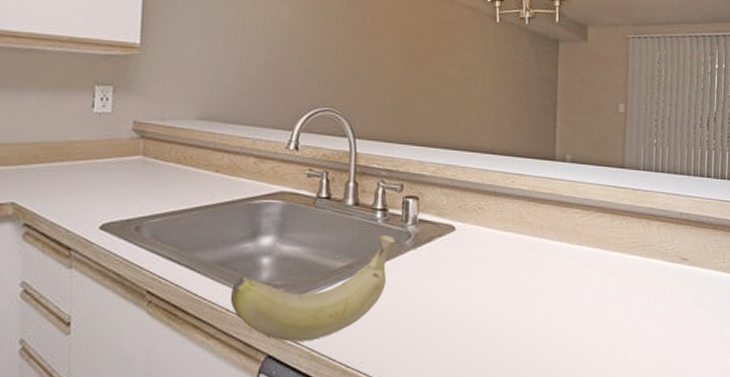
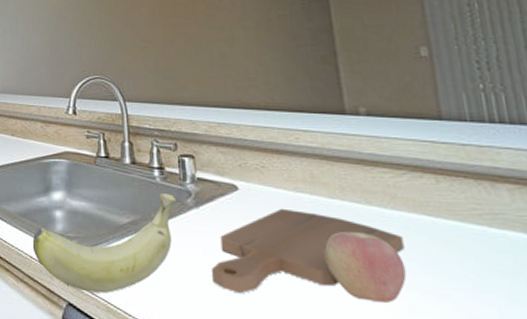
cutting board: none [419,246,581,328] -> present [211,208,405,294]
apple: none [520,265,578,324] -> present [324,231,407,303]

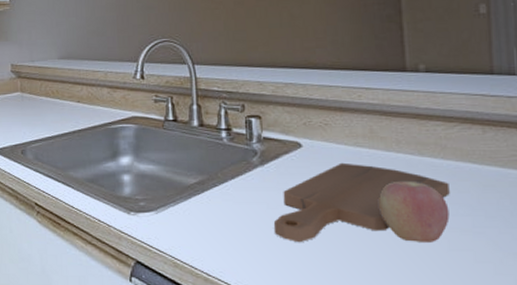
banana: present [32,192,176,293] -> none [100,152,242,250]

